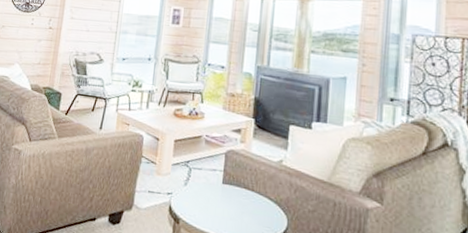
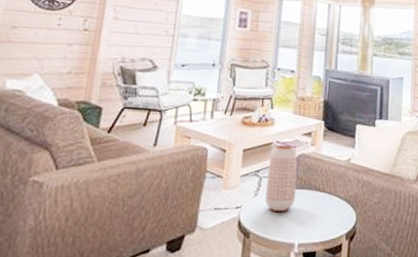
vase: none [194,138,226,204] -> present [264,144,298,211]

